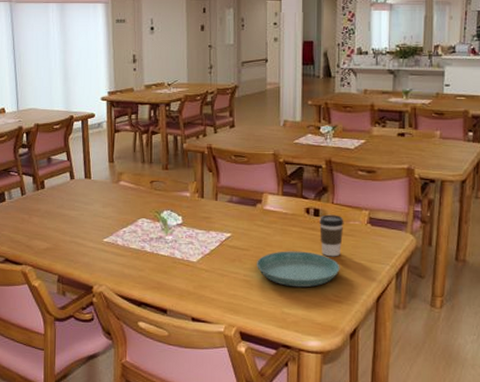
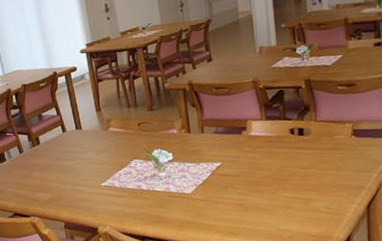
saucer: present [257,251,340,288] -> none [248,170,329,205]
coffee cup: present [319,214,344,257] -> none [304,131,329,172]

